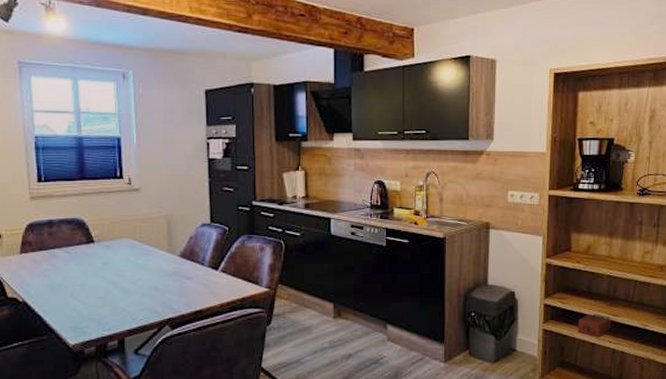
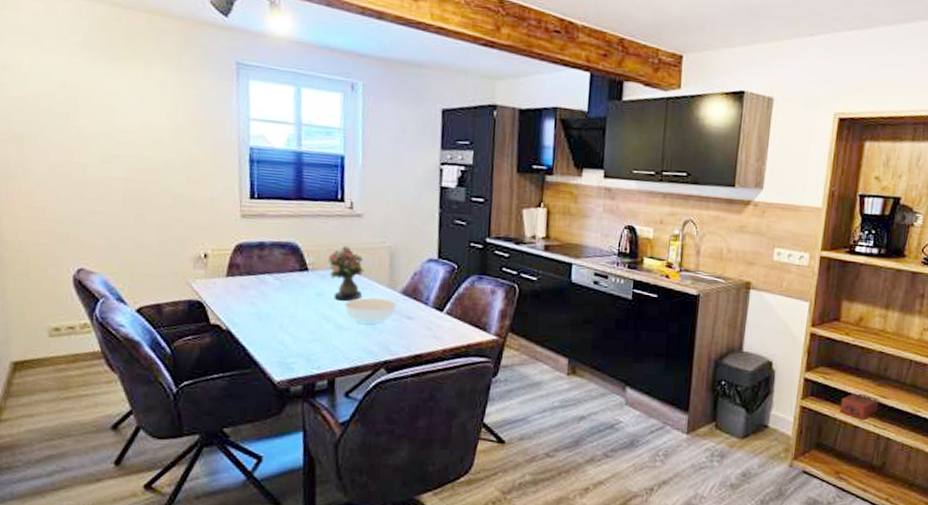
bouquet: none [111,217,145,268] -> present [327,245,365,302]
bowl: none [129,262,176,287] -> present [344,297,397,325]

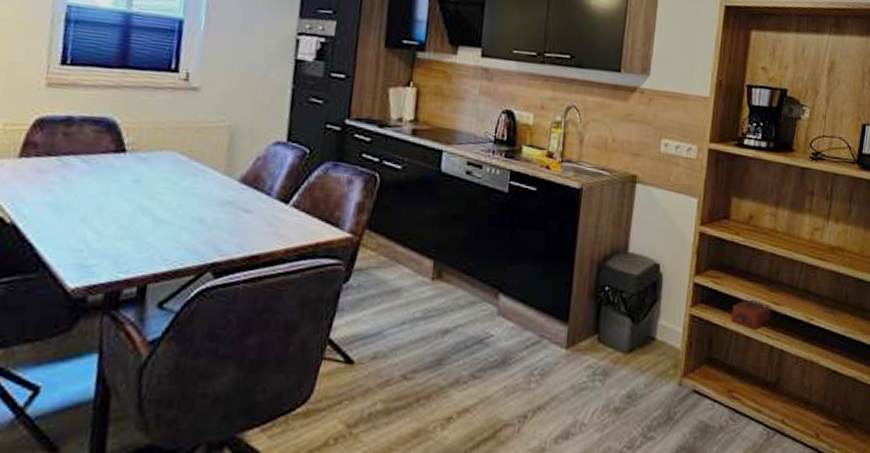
bouquet: present [327,245,365,302] -> none [150,123,197,191]
bowl: present [344,297,397,325] -> none [167,186,234,220]

